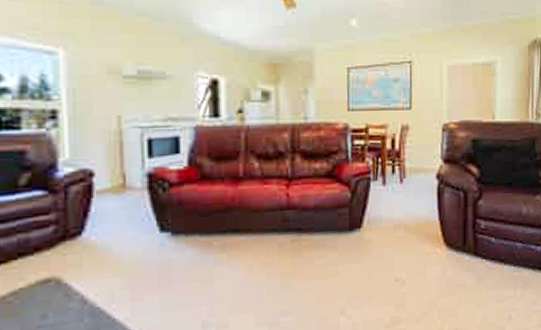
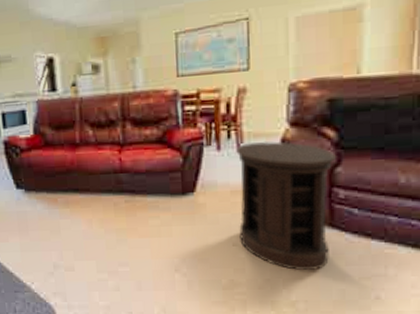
side table: none [399,177,478,300] -> present [236,141,336,271]

